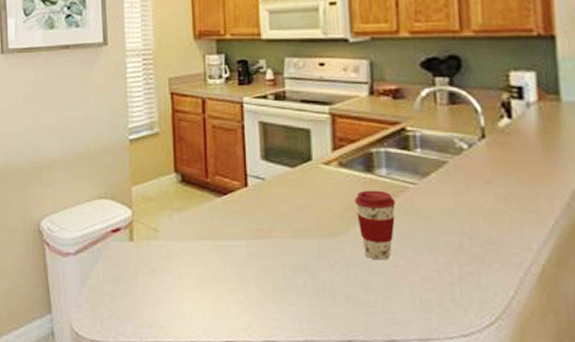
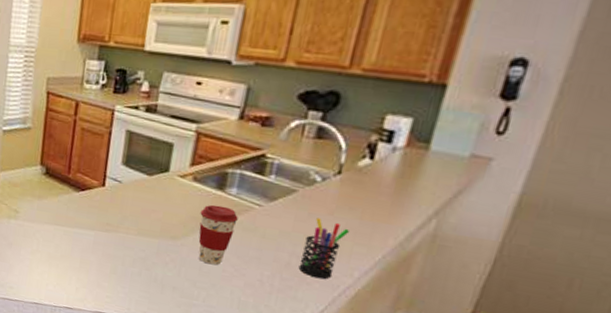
pen holder: none [471,189,514,259] -> present [298,218,350,280]

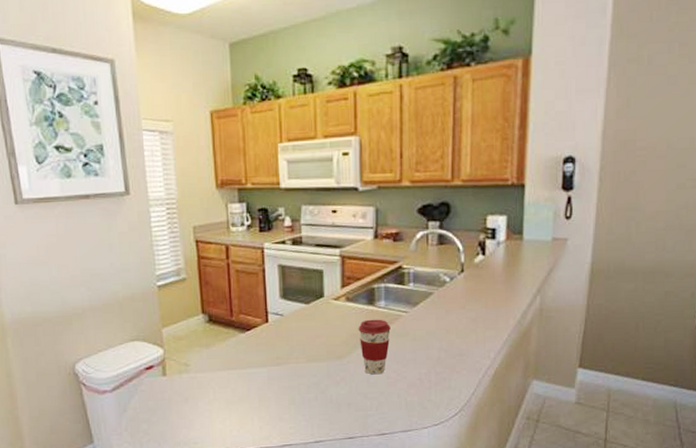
pen holder: present [298,218,350,280] -> none [447,313,480,366]

